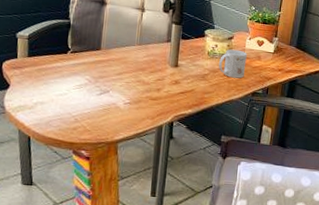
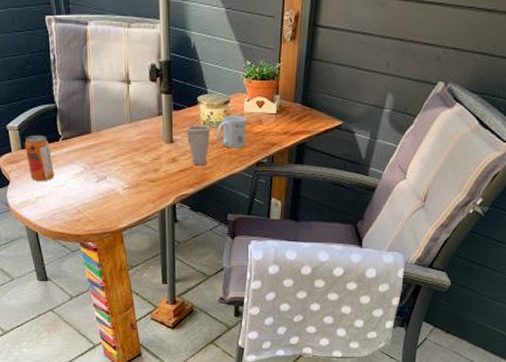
beverage can: none [31,45,58,89] -> present [24,136,54,182]
cup: none [191,54,214,91] -> present [186,125,211,166]

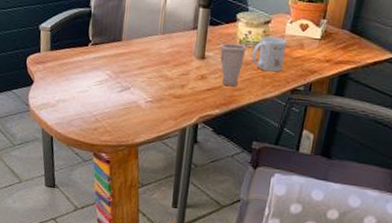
beverage can: present [24,136,54,182] -> none [53,38,79,86]

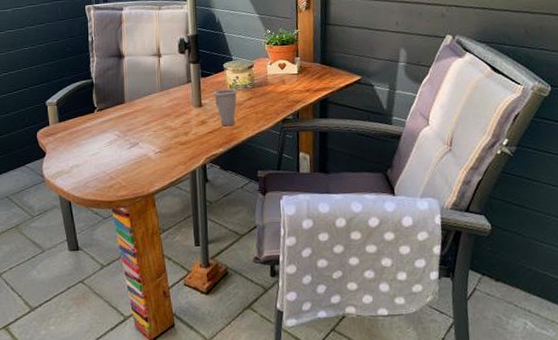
mug: present [251,36,287,72] -> none [242,77,271,108]

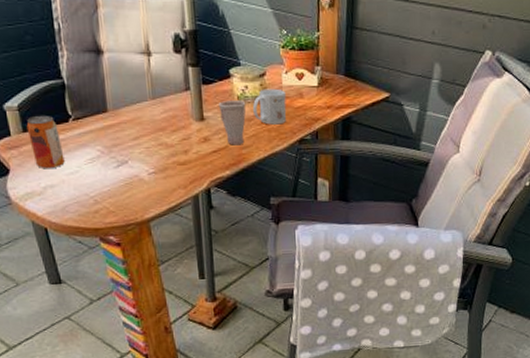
beverage can: none [62,108,89,152] -> present [26,116,65,169]
mug: none [242,77,271,108] -> present [252,88,287,125]

